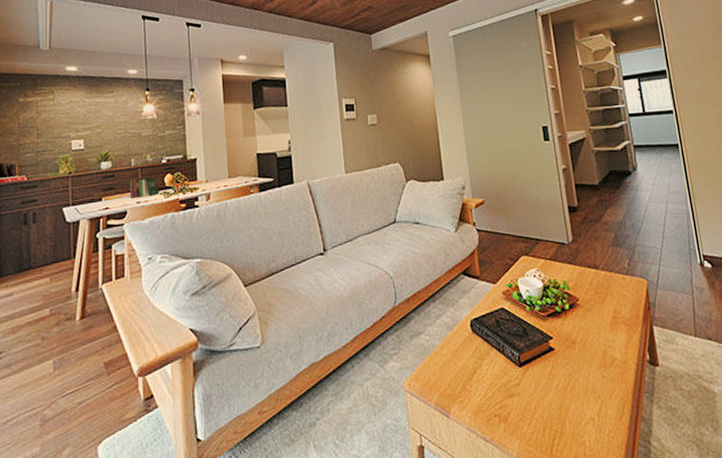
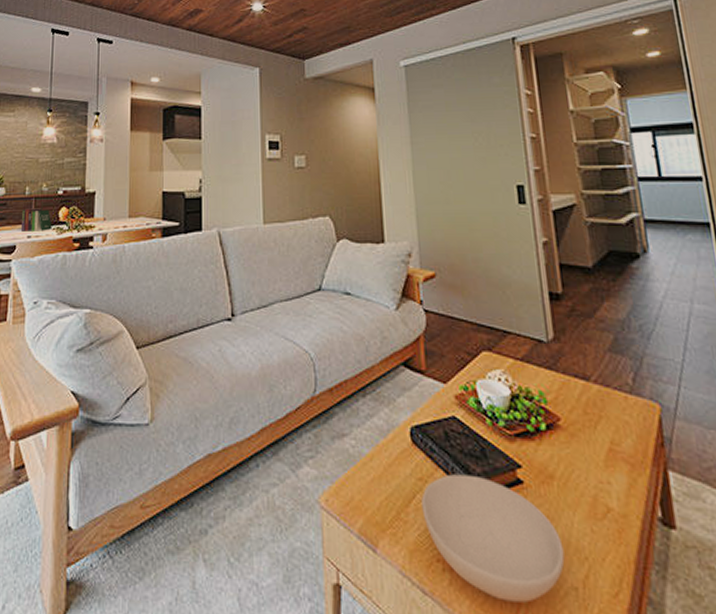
bowl: none [481,349,585,437] -> present [421,474,565,603]

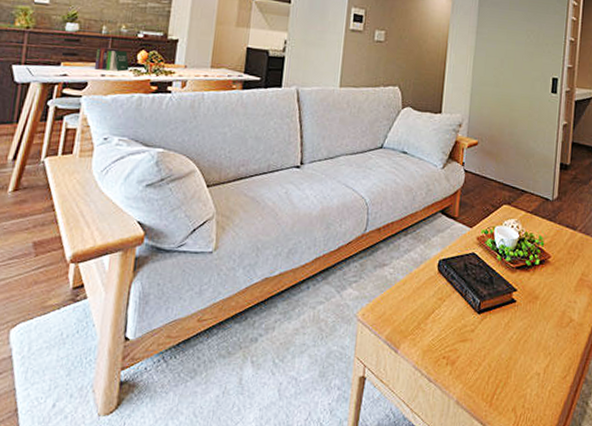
bowl: present [421,474,565,603] -> none [437,295,536,385]

